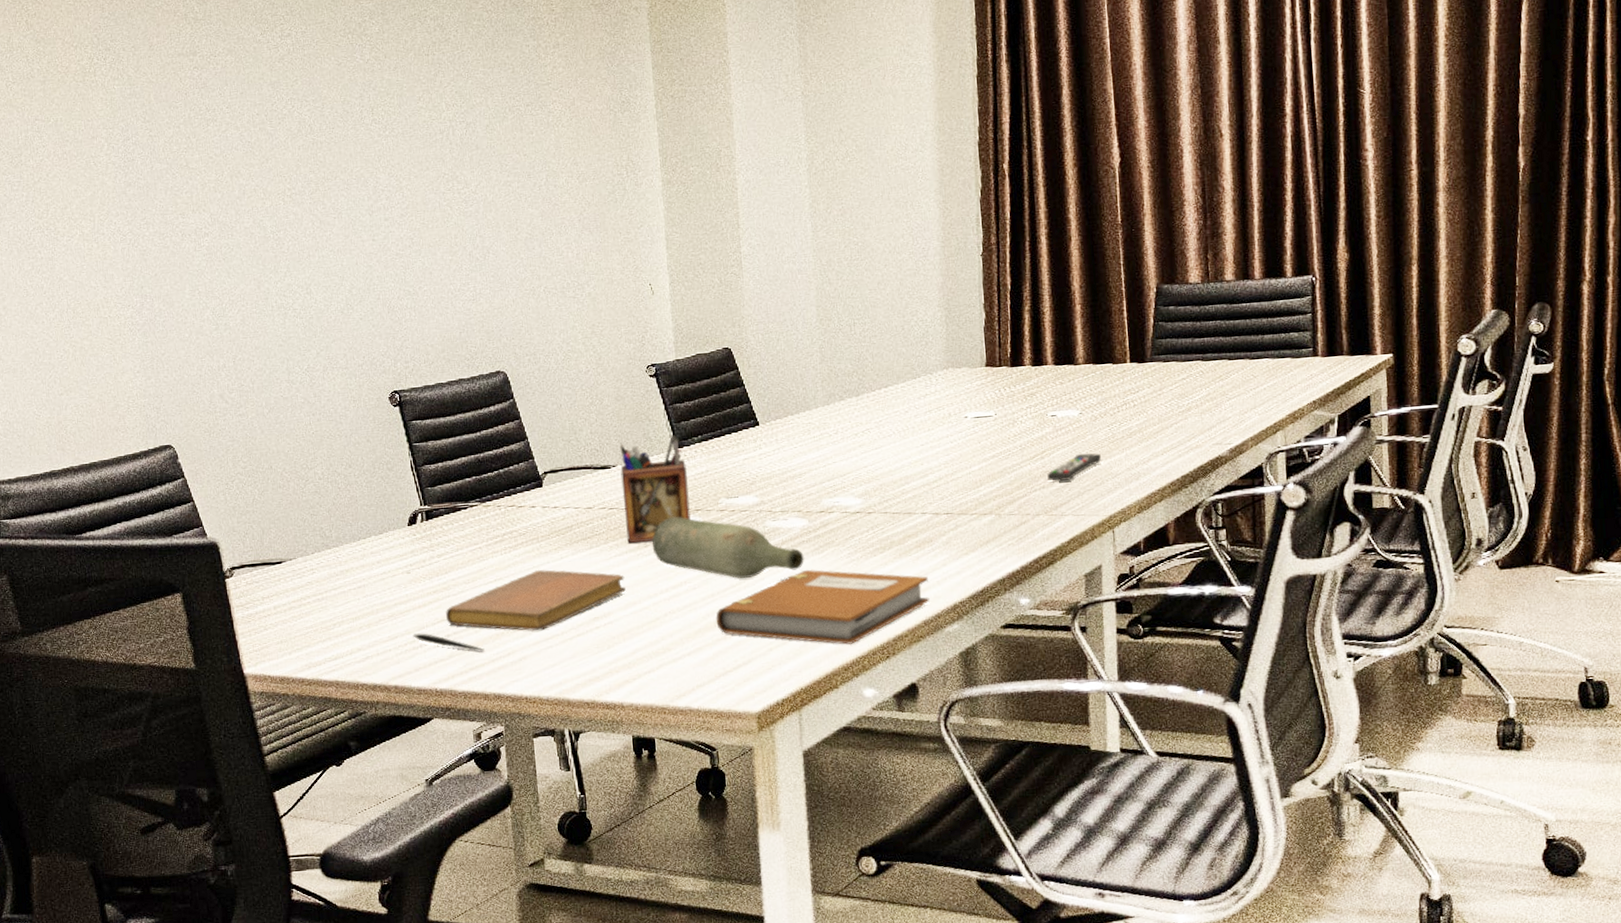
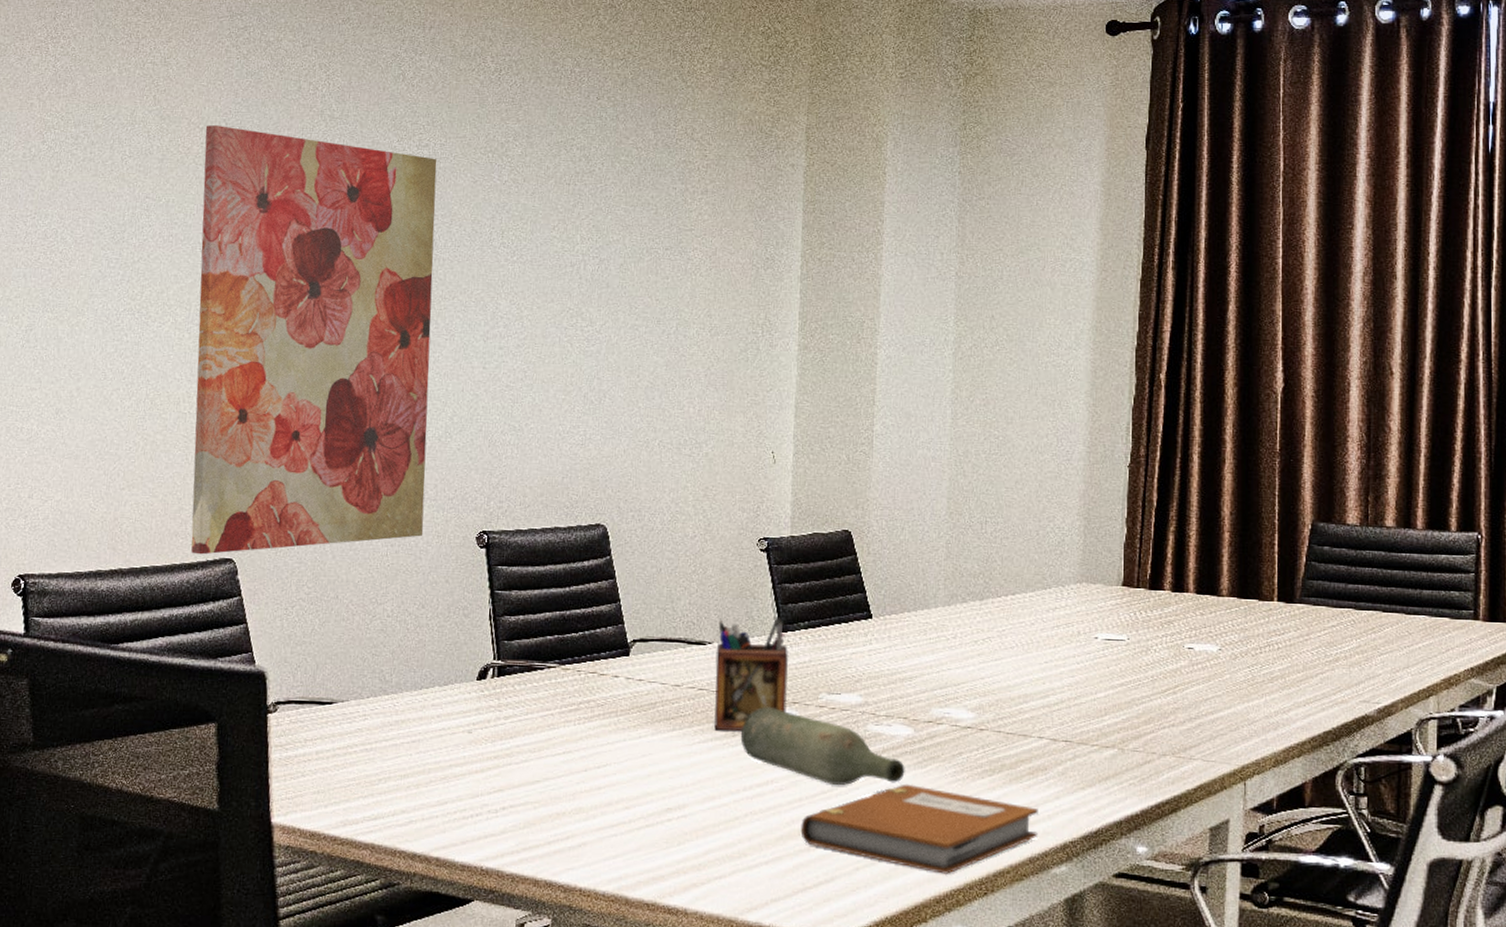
wall art: none [79,41,341,445] -> present [191,125,437,555]
pen: present [413,633,485,652] -> none [464,801,542,832]
notebook: present [446,569,626,631] -> none [504,746,706,816]
remote control: present [1047,453,1102,482] -> none [1178,693,1239,722]

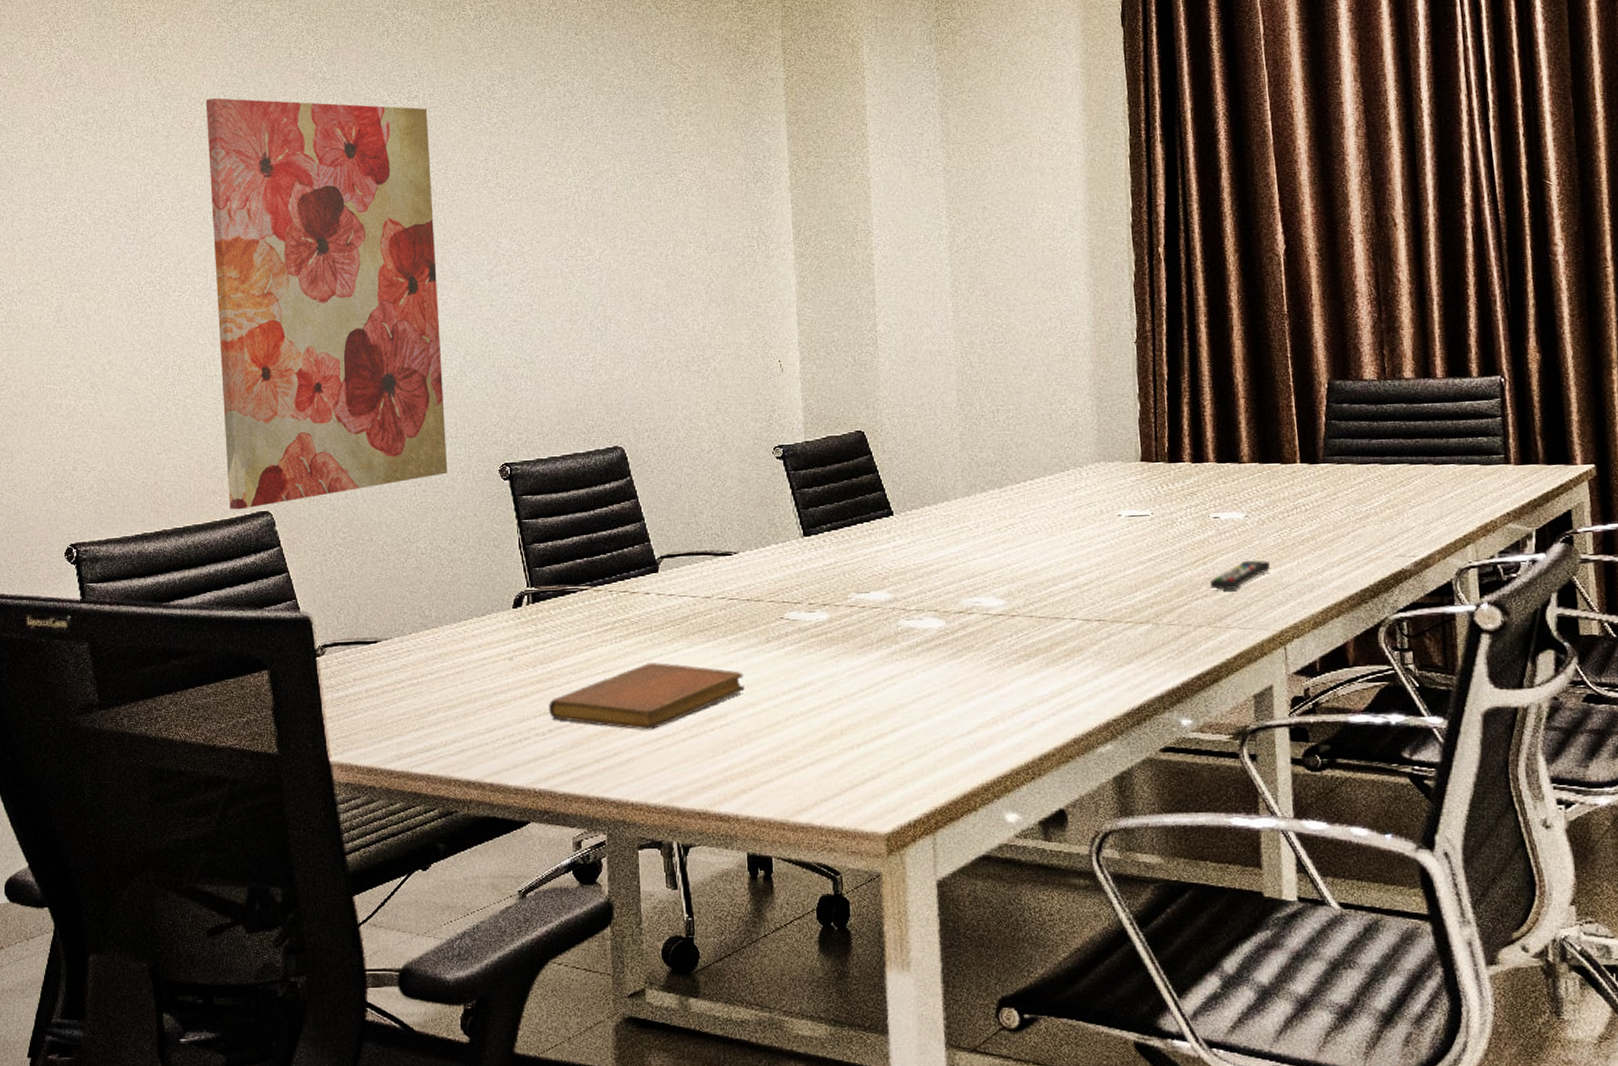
notebook: none [504,746,706,816] -> present [549,662,744,730]
desk organizer: present [713,616,789,732] -> none [742,521,817,638]
bottle: present [740,707,905,786] -> none [774,611,941,683]
notebook: present [800,784,1038,874] -> none [842,675,1080,762]
remote control: none [1178,693,1239,722] -> present [1210,560,1271,591]

